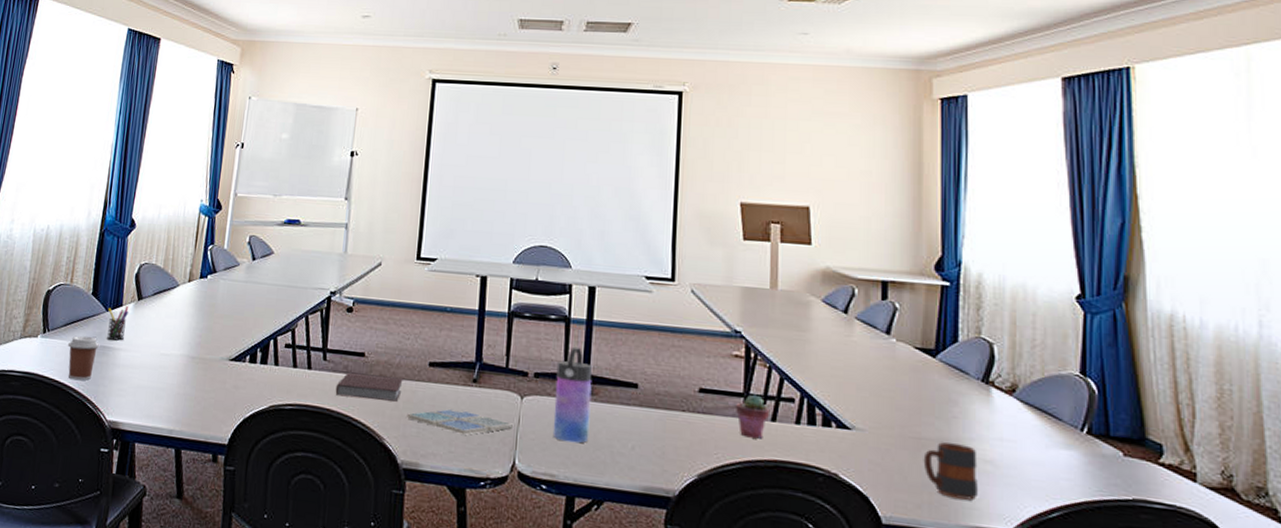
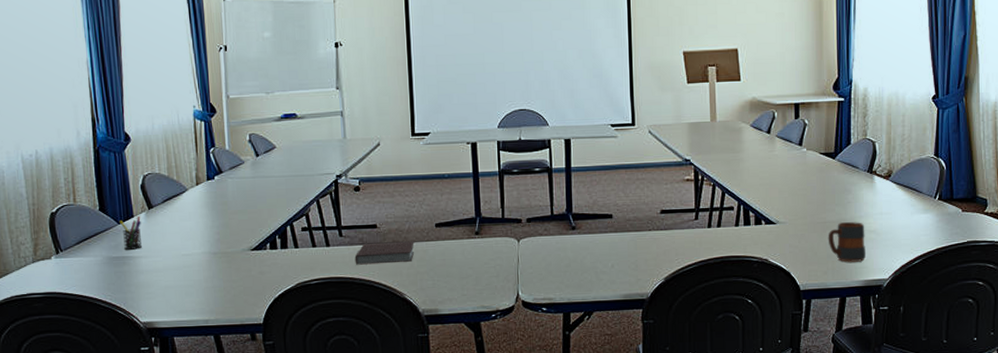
coffee cup: present [67,336,100,381] -> none [84,250,119,292]
drink coaster: present [407,408,514,435] -> none [422,259,515,279]
water bottle: present [552,346,592,443] -> none [545,191,577,271]
potted succulent: present [736,394,769,439] -> none [690,208,715,243]

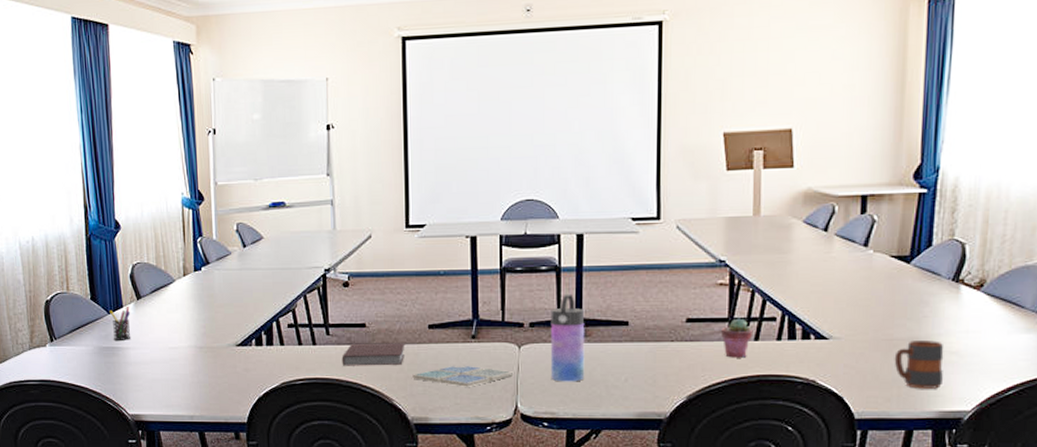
drink coaster: none [422,259,515,279] -> present [412,365,514,387]
water bottle: none [545,191,577,271] -> present [550,293,585,382]
potted succulent: none [690,208,715,243] -> present [721,318,752,358]

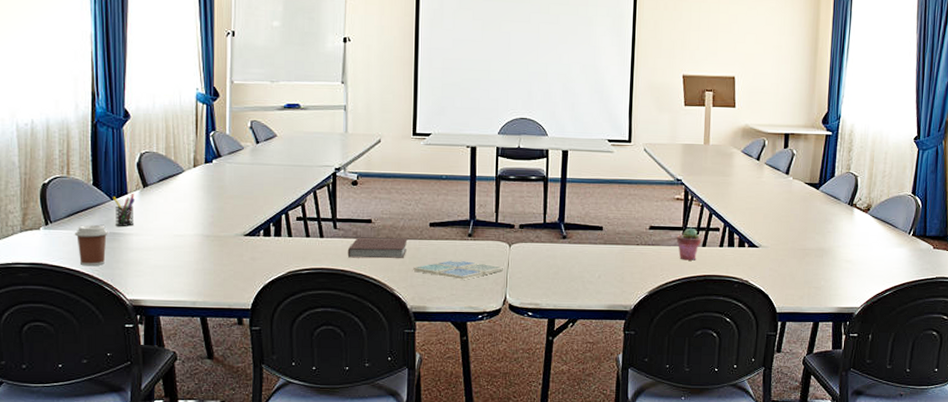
coffee cup: none [77,340,109,382] -> present [74,225,109,266]
water bottle: present [550,293,585,382] -> none [536,201,567,277]
mug: present [894,341,944,389] -> none [806,251,842,289]

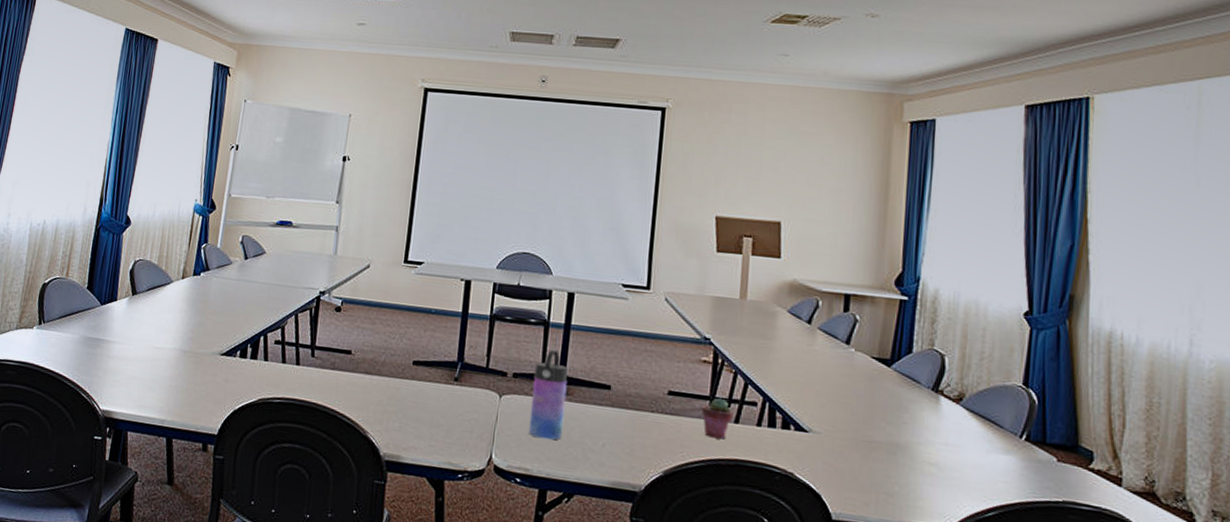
coffee cup: present [74,225,109,266] -> none [62,328,95,371]
pen holder: present [112,194,135,226] -> none [101,300,123,334]
notebook: present [347,237,408,259] -> none [322,368,388,398]
drink coaster: present [413,260,504,280] -> none [390,405,492,430]
water bottle: none [536,201,567,277] -> present [528,349,568,440]

